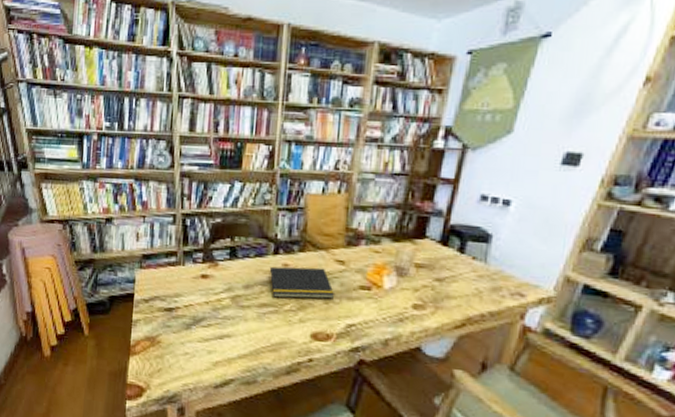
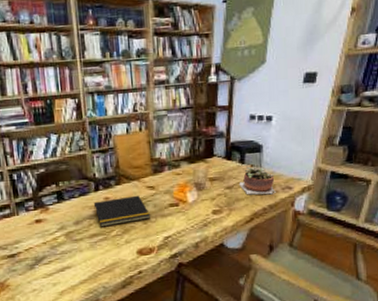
succulent plant: none [452,258,503,299] -> present [238,166,276,195]

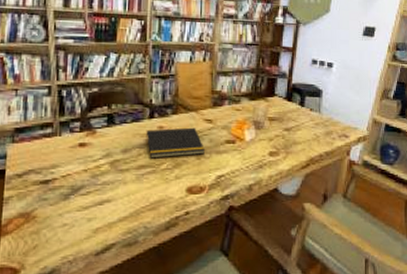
succulent plant: present [238,166,276,195] -> none [297,110,332,141]

